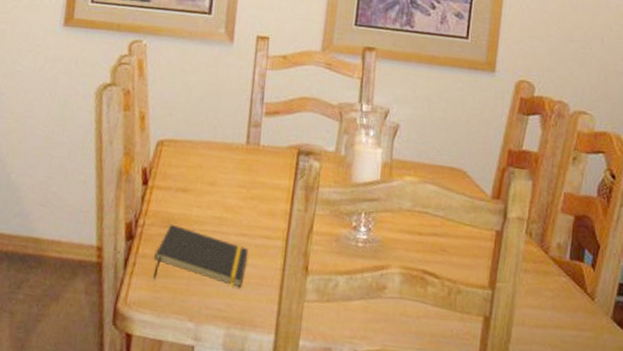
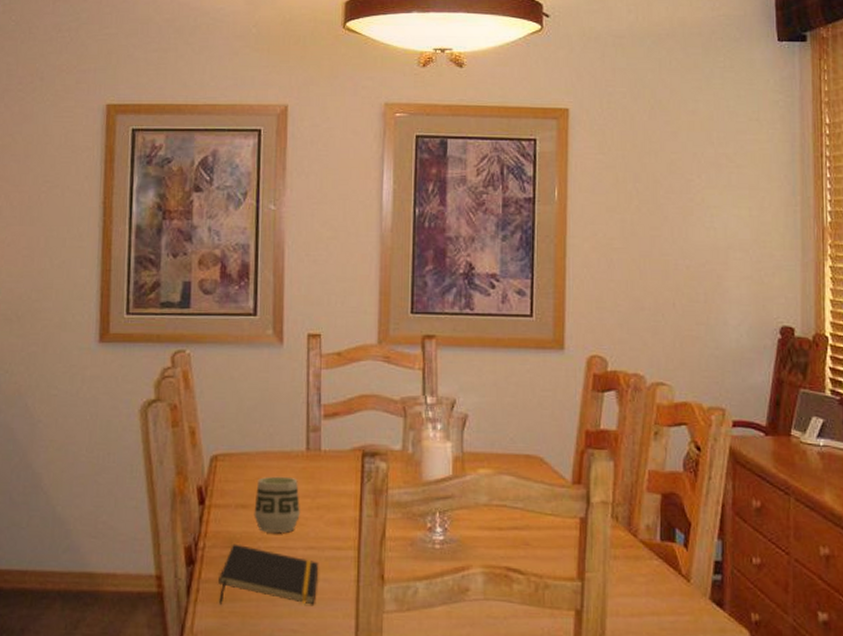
cup: none [192,165,236,219] -> present [254,476,300,533]

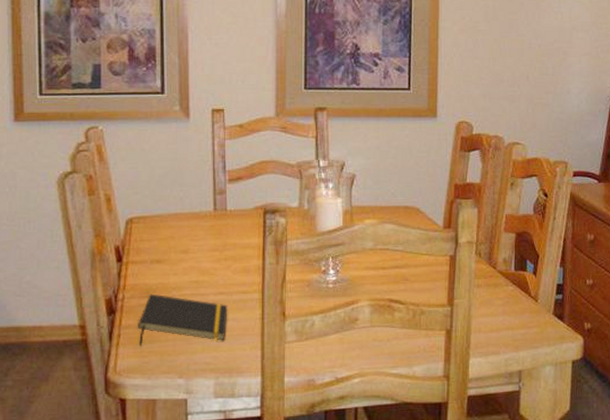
cup: present [254,476,300,533] -> none [168,234,210,282]

